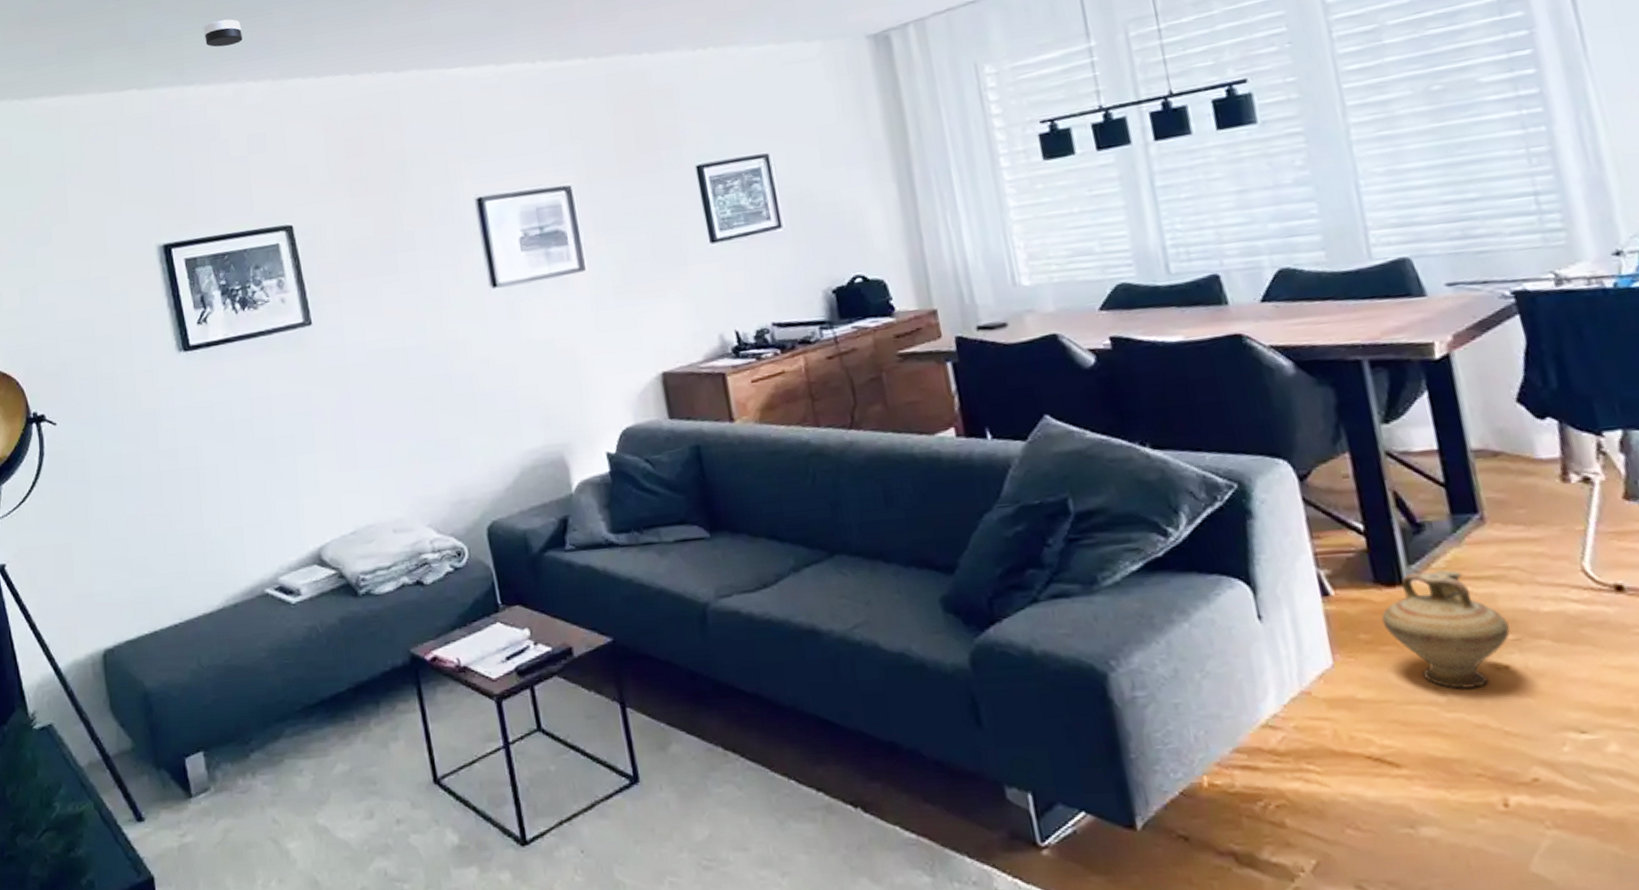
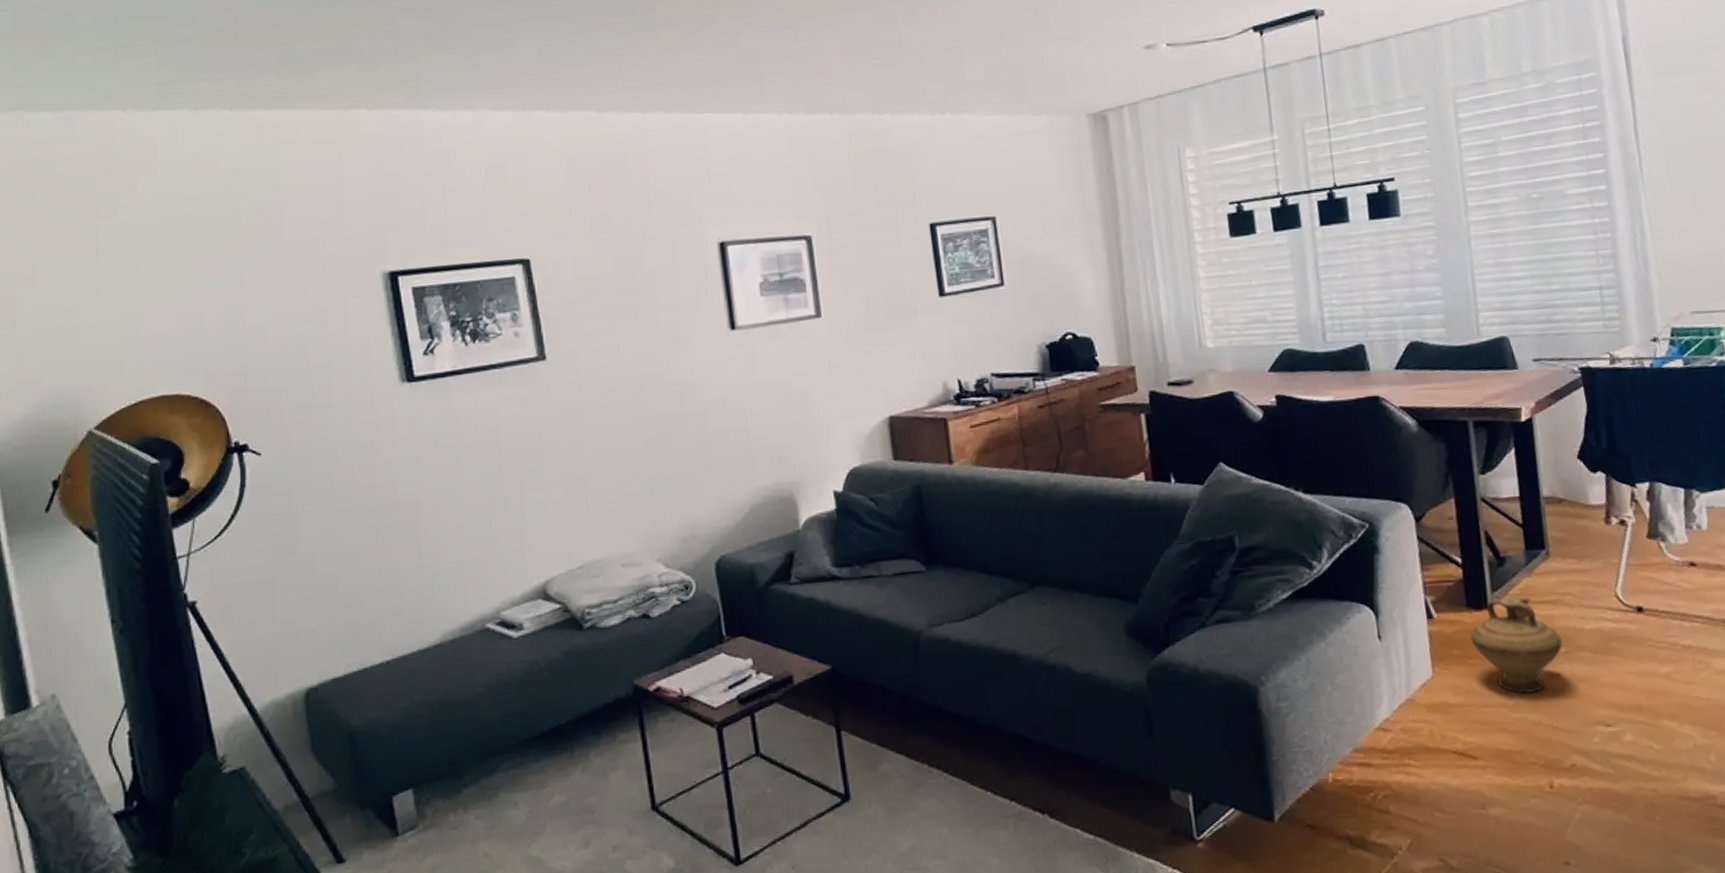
smoke detector: present [203,19,243,47] -> none [441,44,484,73]

